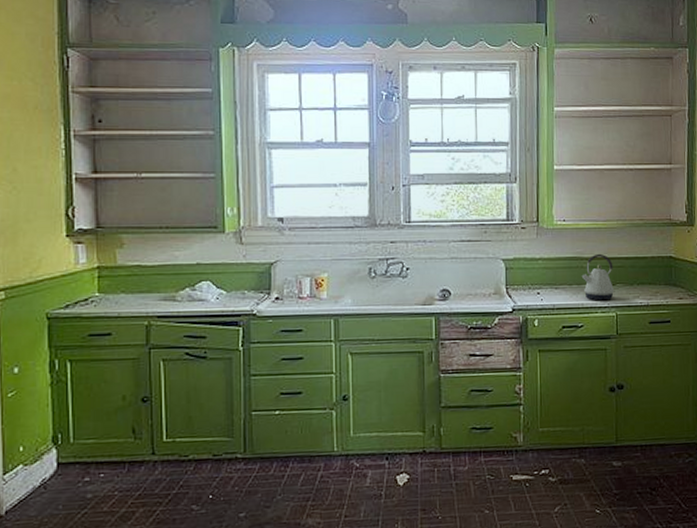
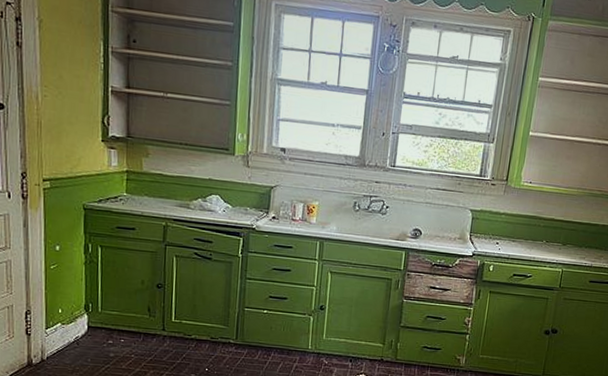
kettle: present [581,253,615,301] -> none [537,215,567,258]

